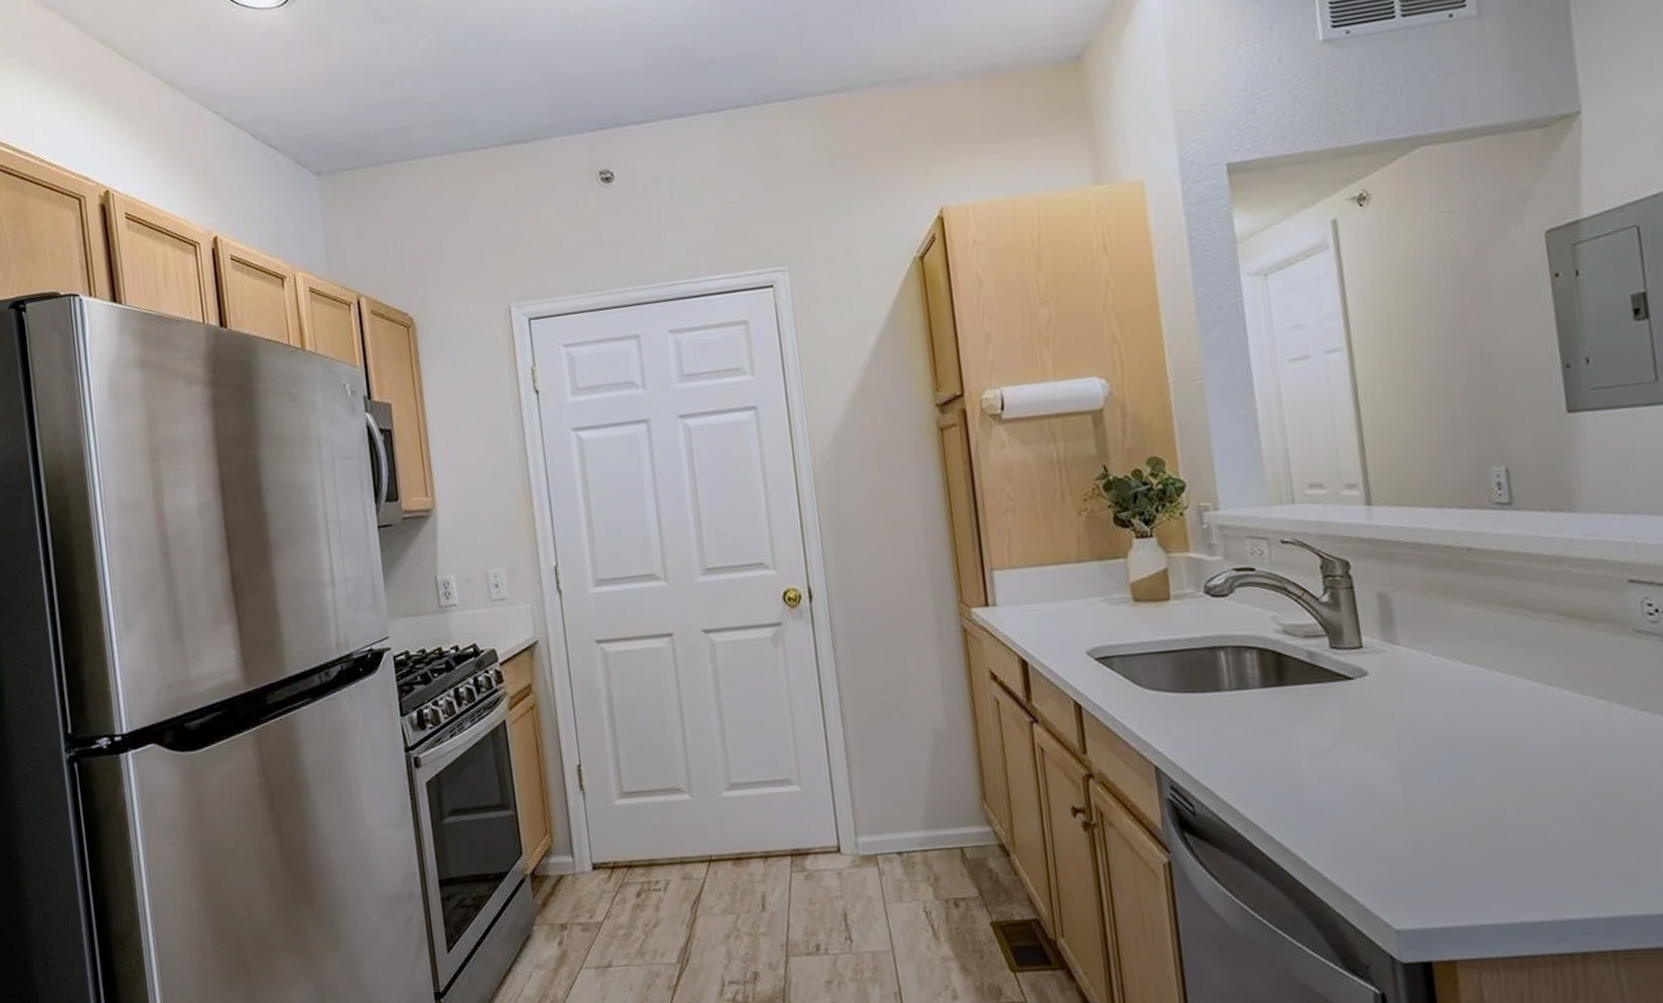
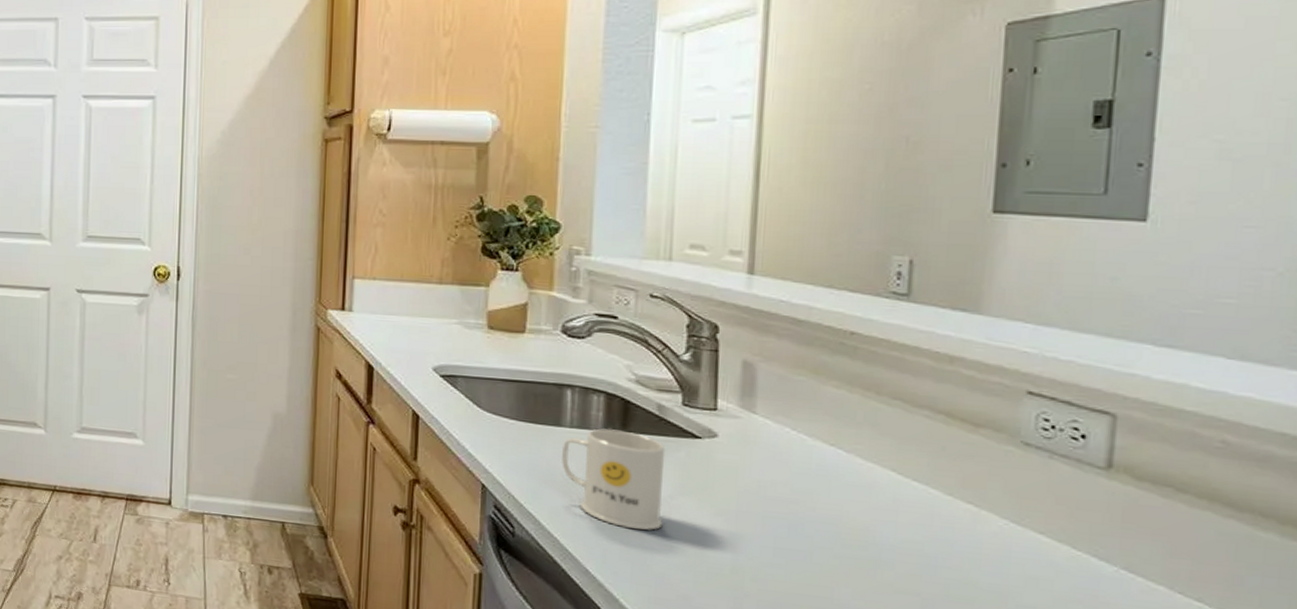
mug: none [1226,684,1334,785] -> present [562,428,666,530]

